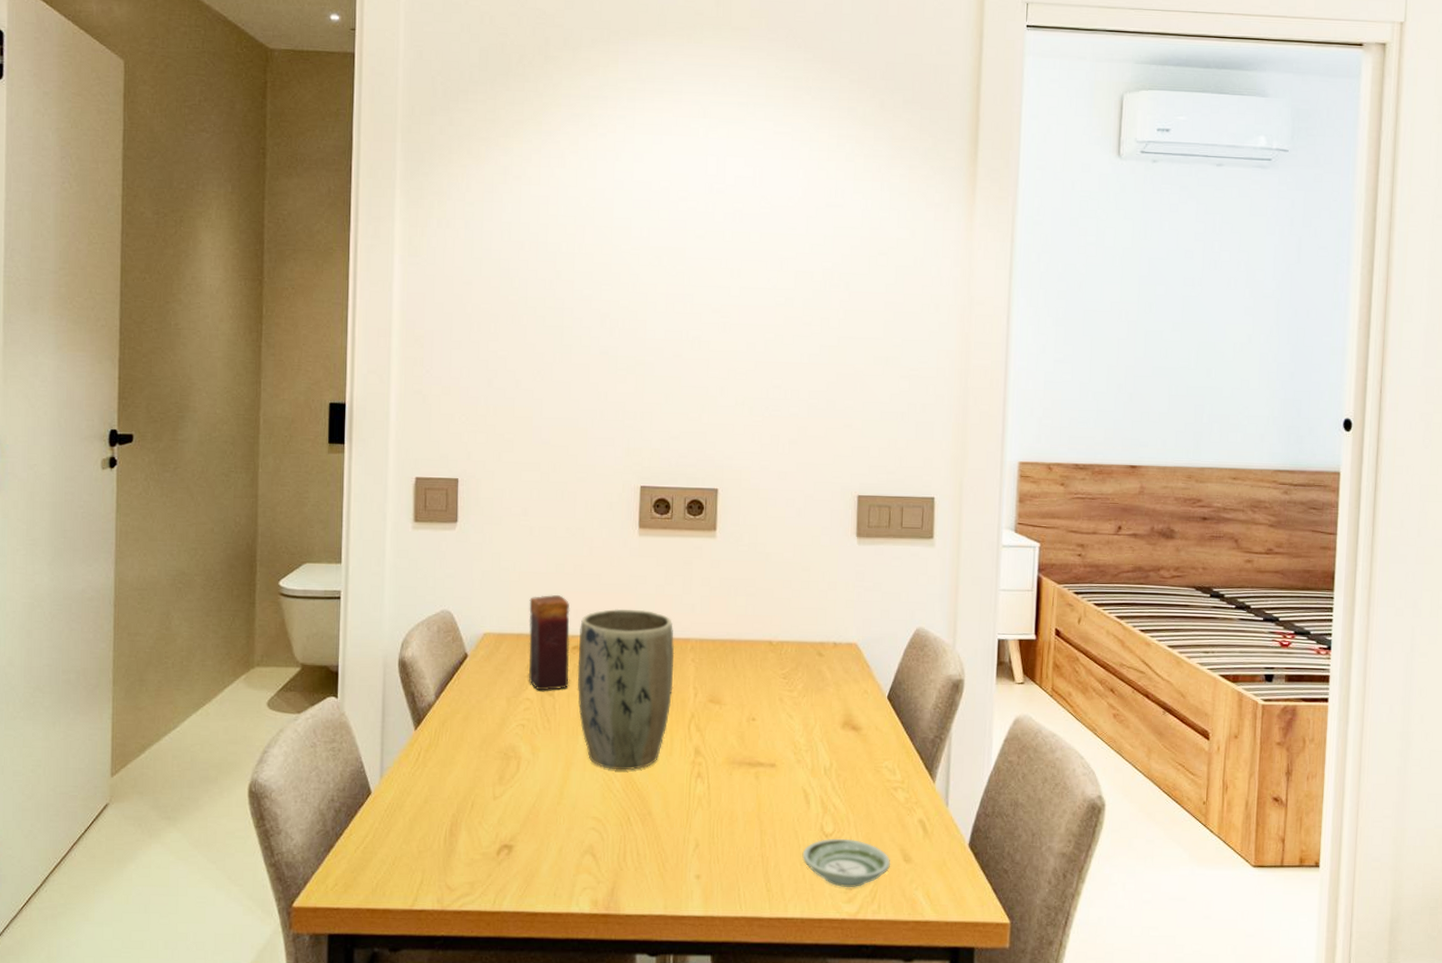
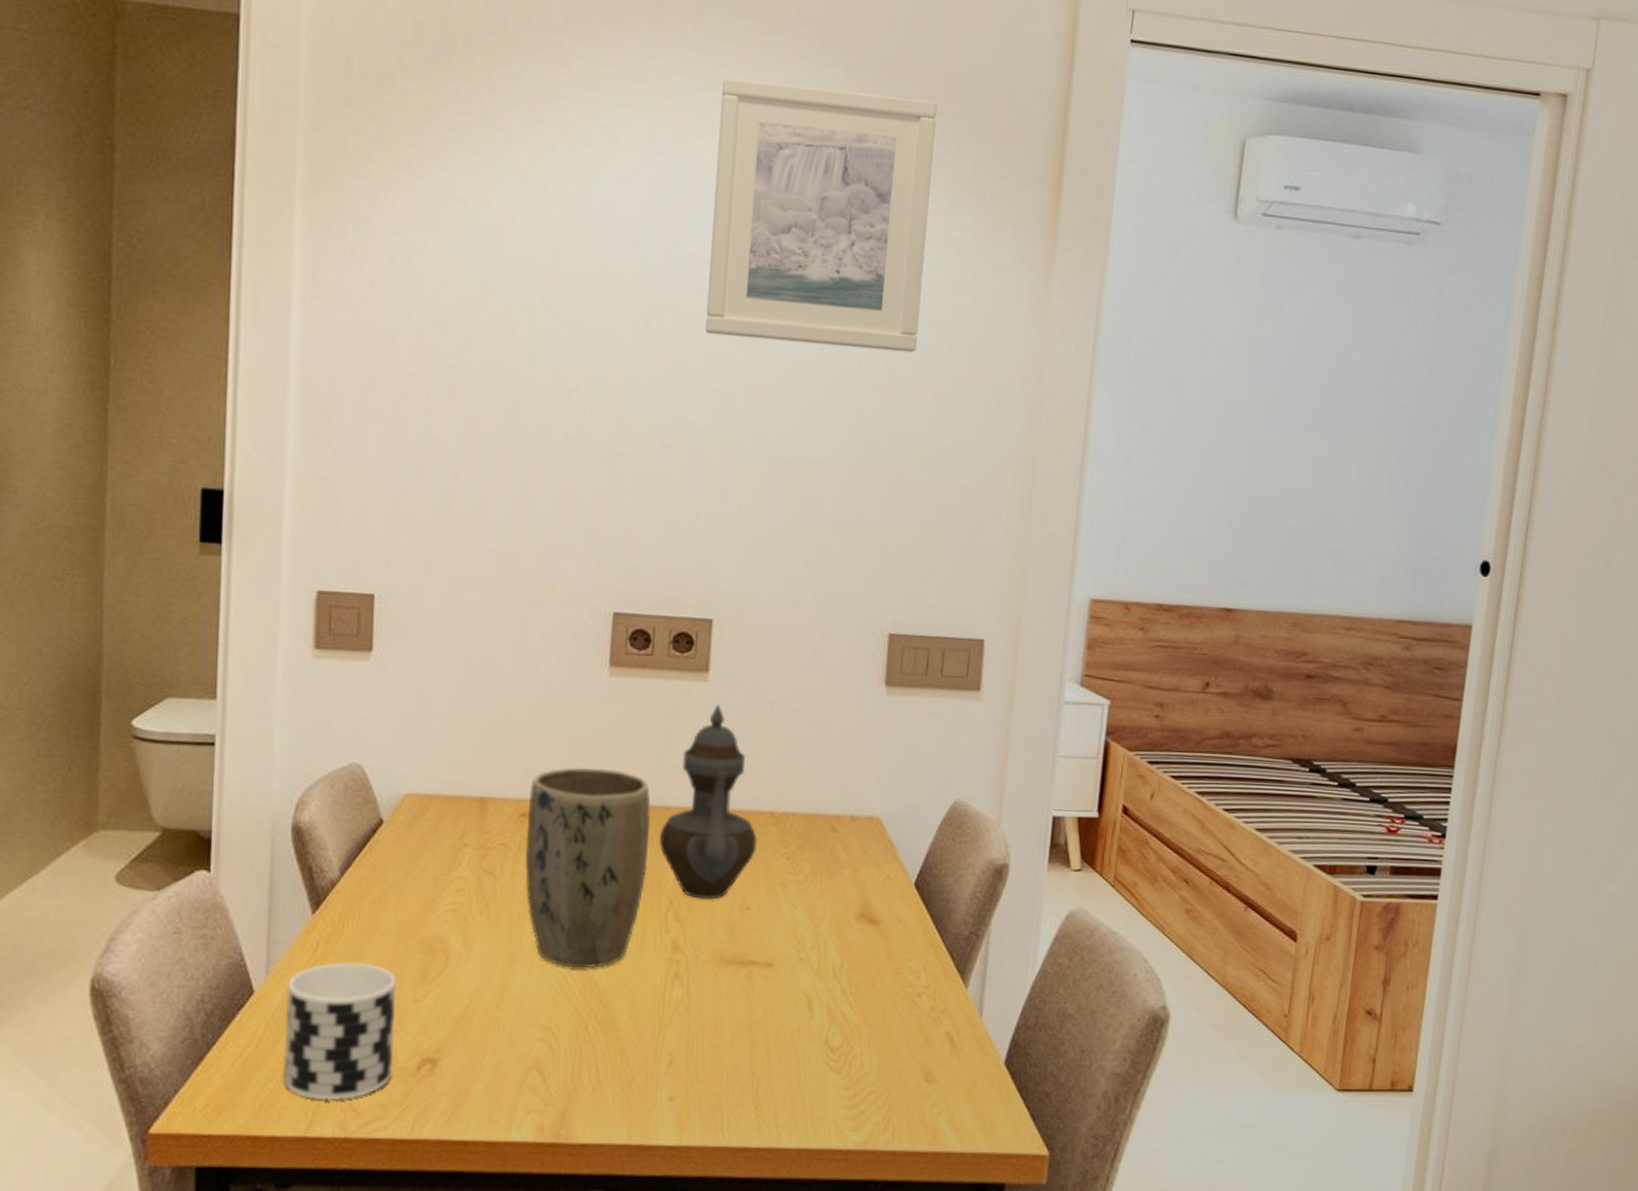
cup: none [394,768,480,879] -> present [283,962,397,1099]
candle: present [528,595,570,691] -> none [462,747,518,868]
teapot: none [682,555,759,713] -> present [659,704,757,899]
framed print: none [705,74,877,275] -> present [705,76,937,353]
saucer: present [802,838,891,888] -> none [801,1053,910,1113]

